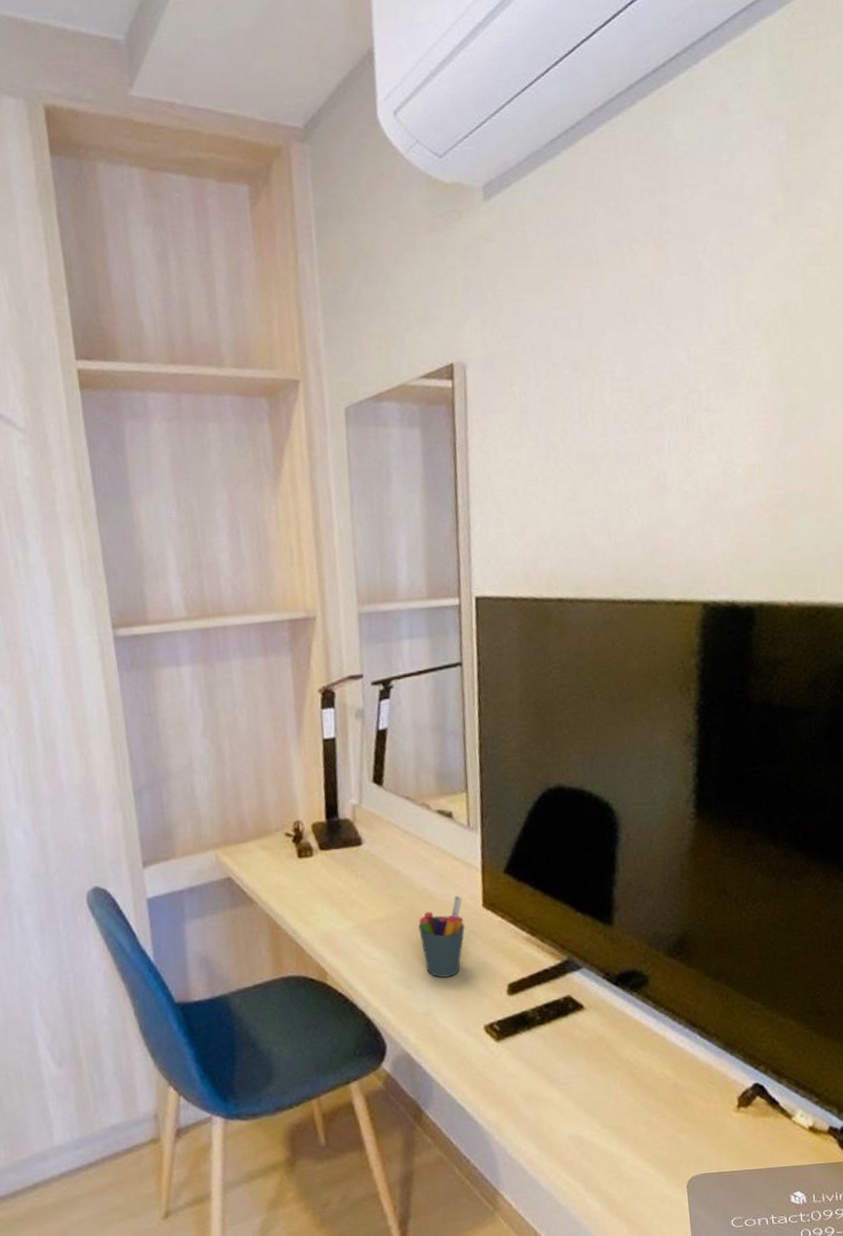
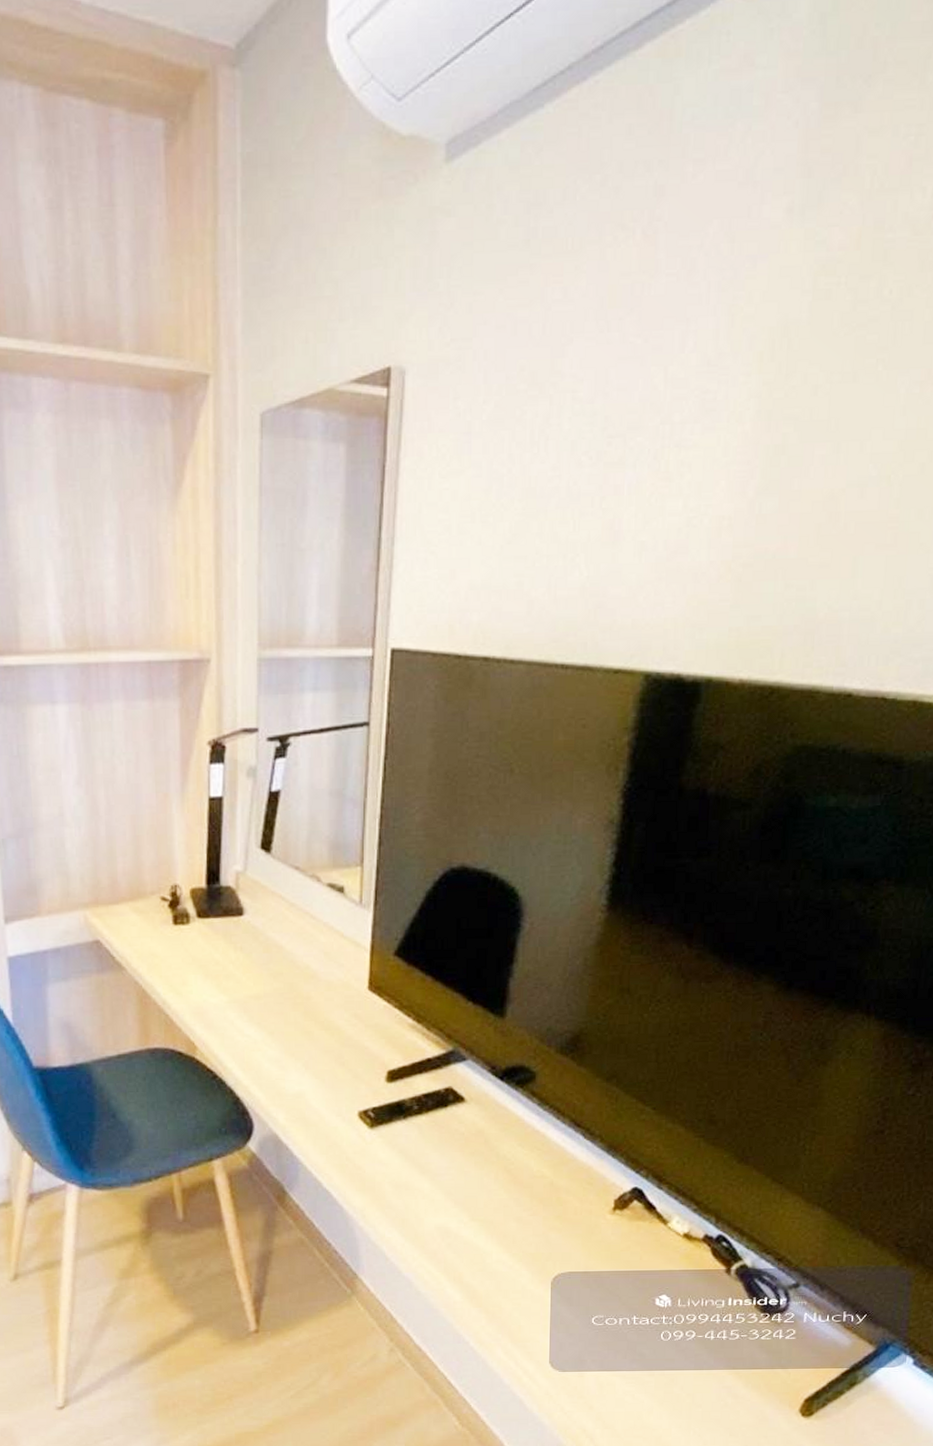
pen holder: present [418,895,465,978] -> none [298,975,347,1060]

